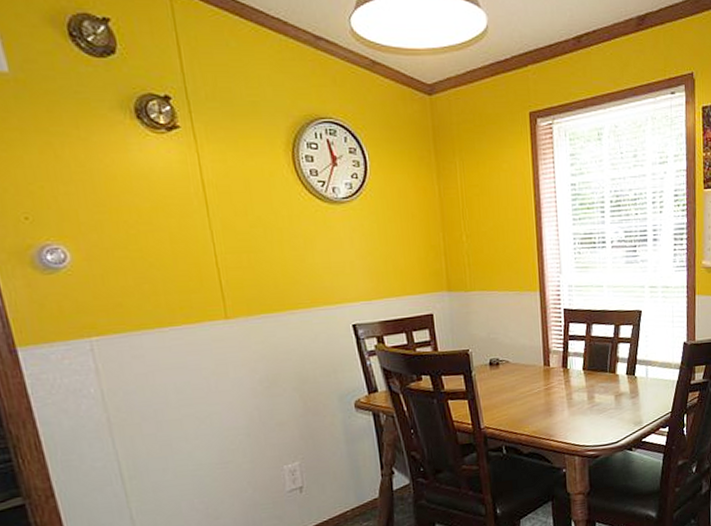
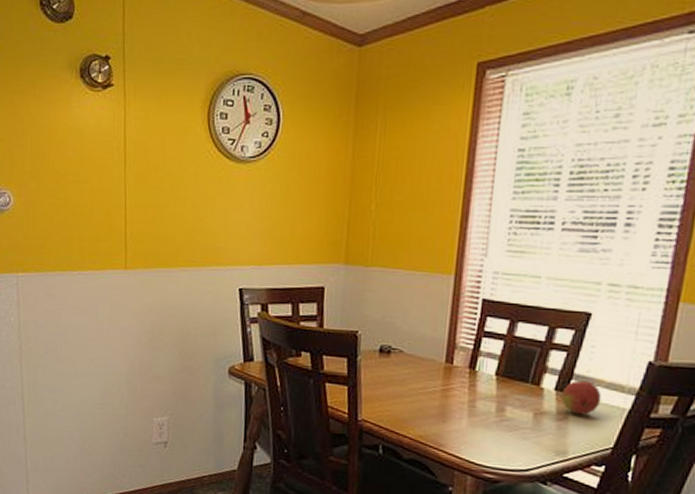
fruit: none [631,363,658,391] -> present [561,380,602,415]

